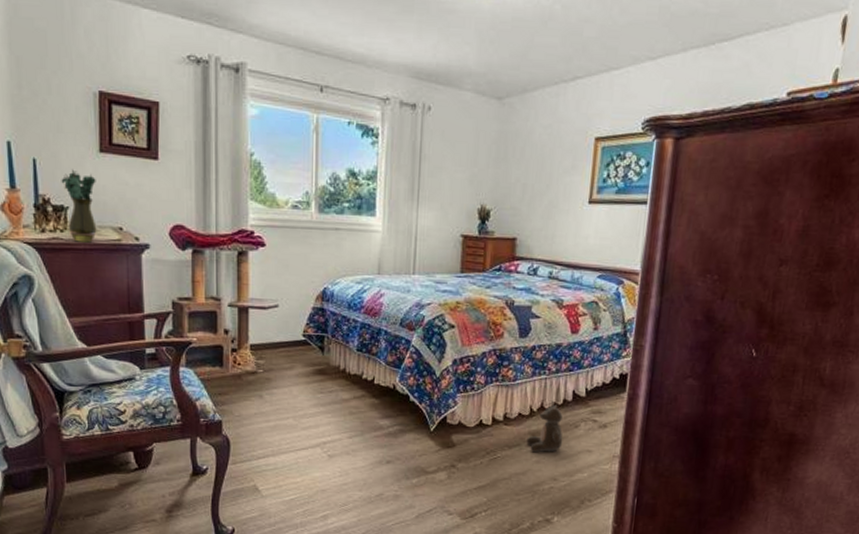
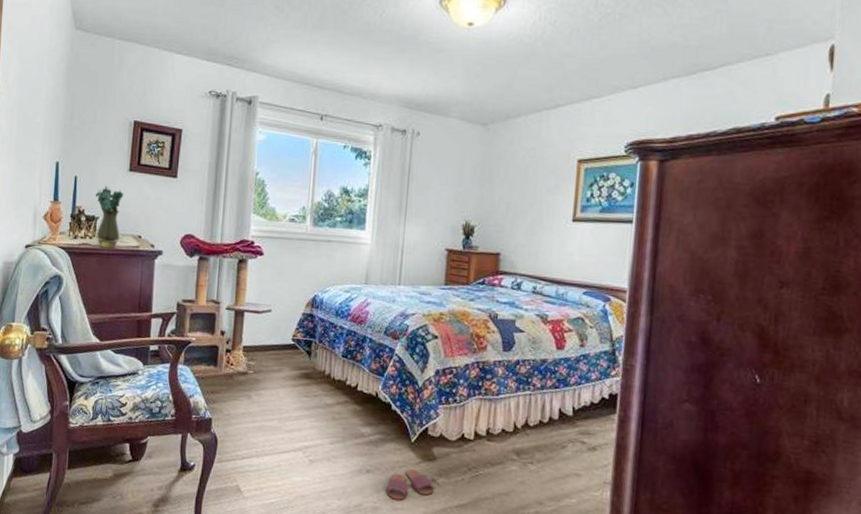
slippers: none [407,457,453,487] -> present [386,469,433,501]
stuffed bear: present [526,400,563,453] -> none [510,418,549,473]

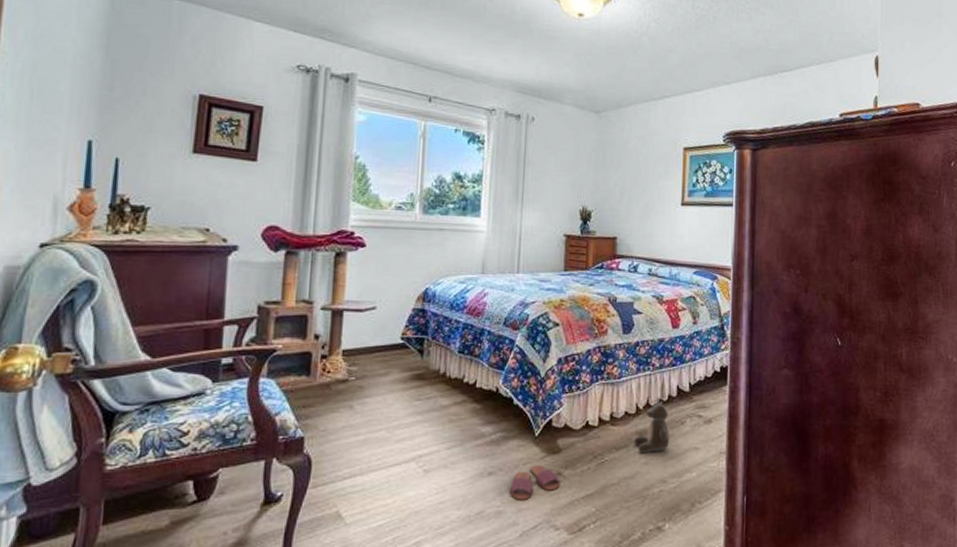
vase: present [95,185,124,249] -> none [145,169,186,245]
stuffed bear: none [510,418,549,473] -> present [634,397,670,454]

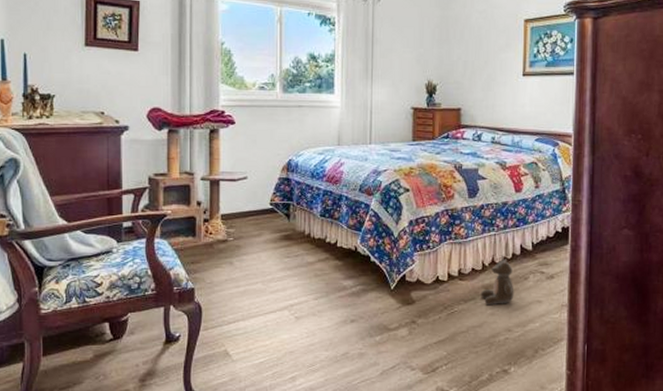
slippers: present [510,465,559,500] -> none [371,314,414,344]

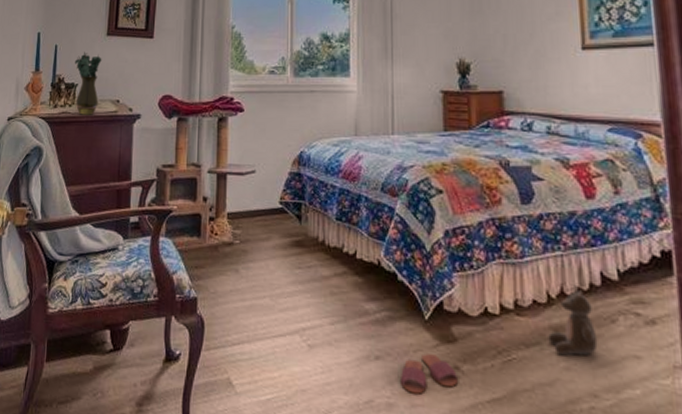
vase: none [49,62,81,127] -> present [74,52,102,115]
slippers: none [371,314,414,344] -> present [401,353,458,395]

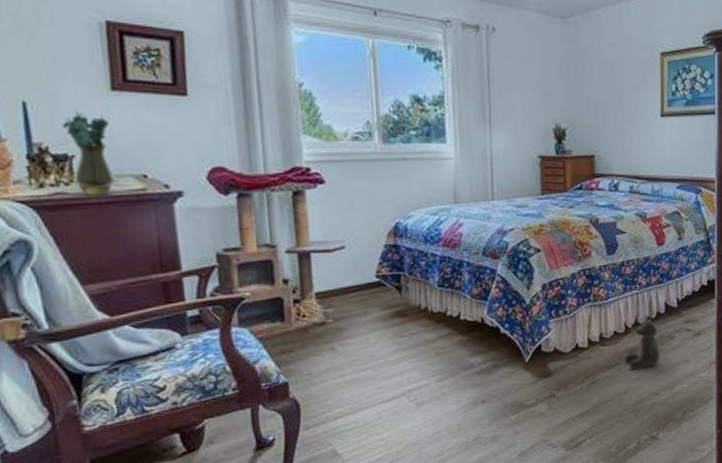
slippers: present [401,353,458,395] -> none [505,389,553,424]

